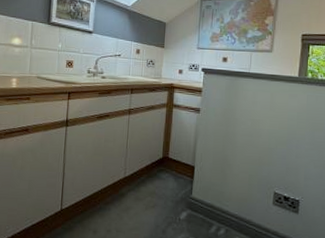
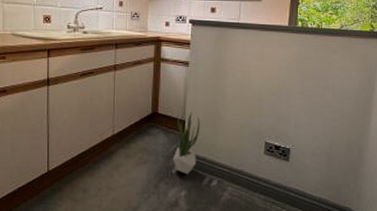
potted plant: none [180,159,210,222] -> present [171,112,200,175]

